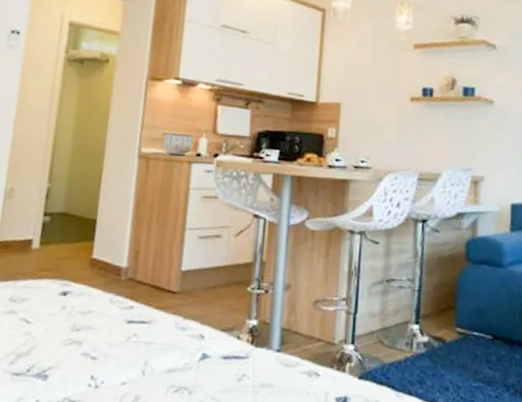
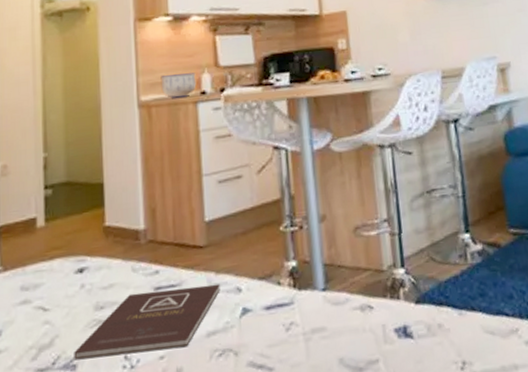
book: none [47,322,186,377] -> present [74,283,220,359]

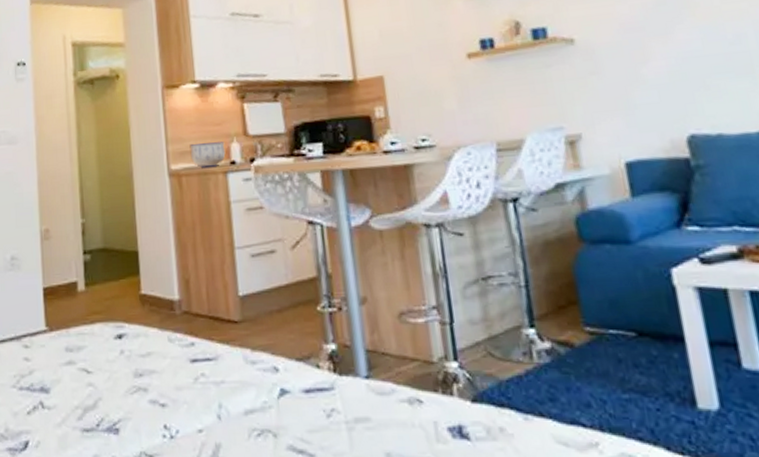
book: present [74,283,220,359] -> none [116,361,257,423]

